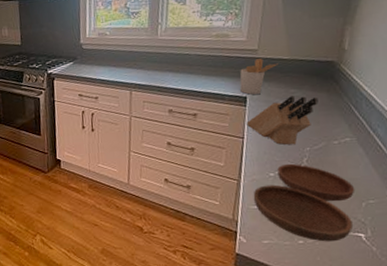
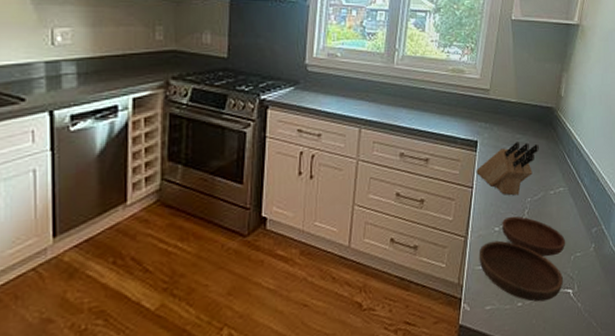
utensil holder: present [240,58,278,95] -> none [472,99,507,139]

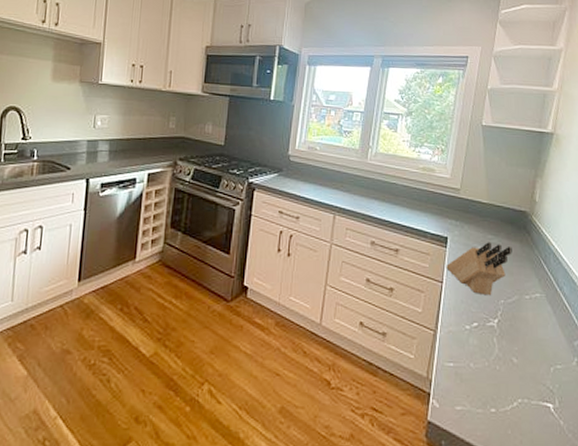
bowl: present [479,216,566,302] -> none [448,316,545,412]

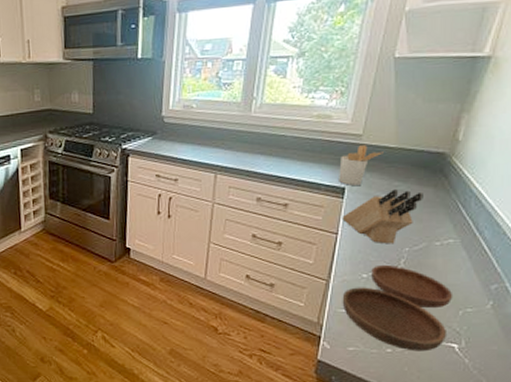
utensil holder: none [442,199,478,236] -> present [339,145,384,185]
bowl: none [448,316,545,412] -> present [342,264,453,352]

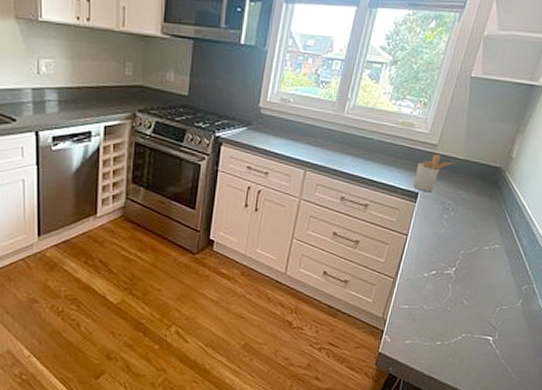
knife block: present [342,189,423,244] -> none [413,197,481,247]
bowl: present [342,264,453,352] -> none [404,265,494,344]

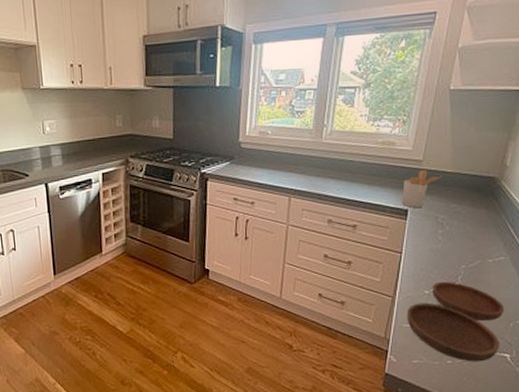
bowl: none [404,265,494,344] -> present [406,281,505,362]

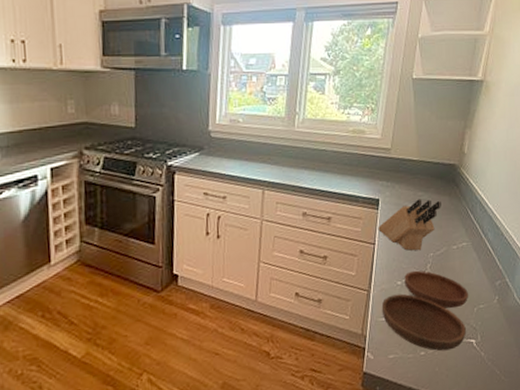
utensil holder: present [402,170,442,207] -> none [373,158,409,197]
knife block: none [406,211,477,262] -> present [378,199,441,251]

